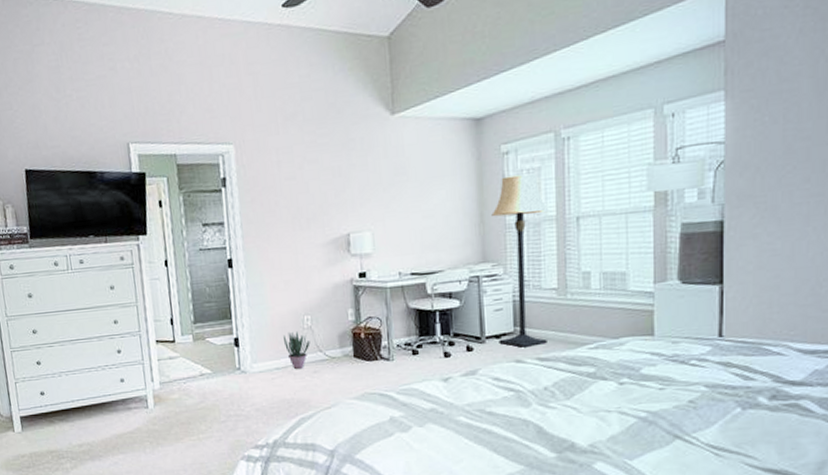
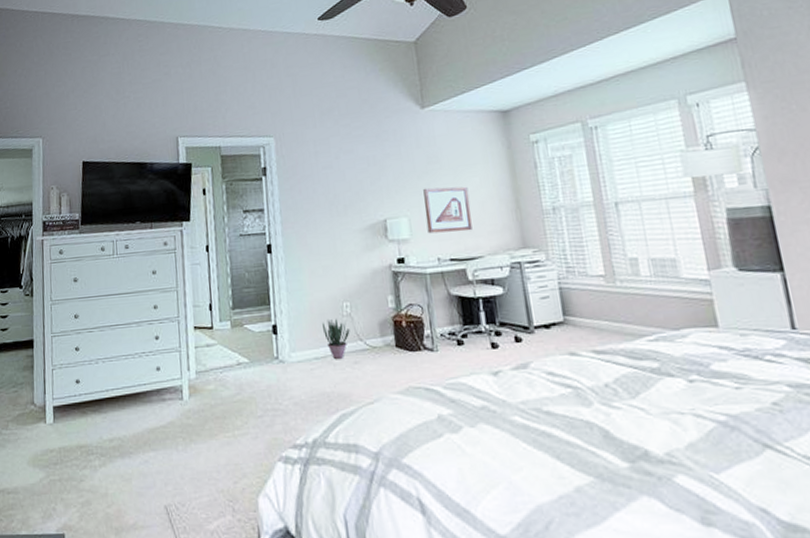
picture frame: none [388,199,435,248] -> present [423,186,473,234]
lamp: present [491,173,550,348] -> none [527,161,602,339]

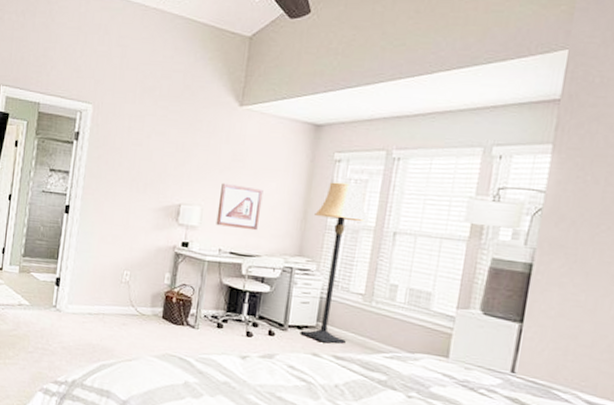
potted plant: present [322,319,350,360] -> none [101,283,125,319]
lamp: none [527,161,602,339] -> present [300,182,370,344]

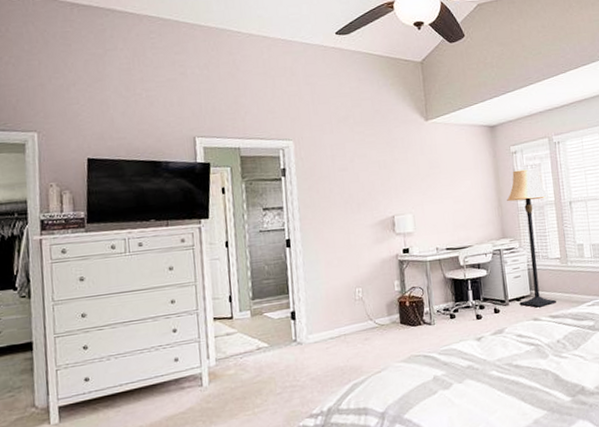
picture frame: present [216,183,263,231] -> none [426,188,464,228]

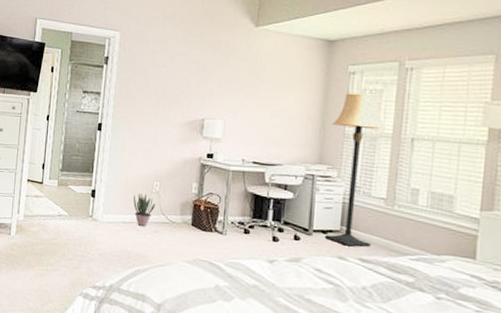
potted plant: none [337,303,362,338] -> present [133,193,156,227]

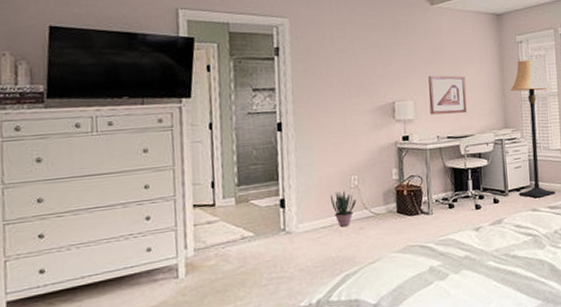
picture frame: none [238,97,282,141] -> present [428,75,467,115]

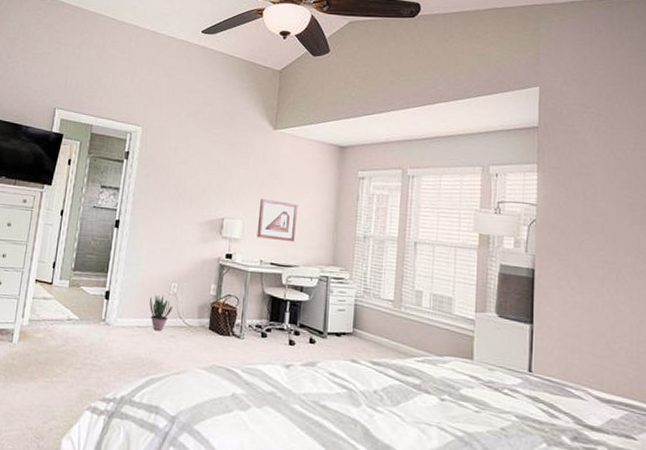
lamp: present [510,59,555,198] -> none [338,197,393,350]

